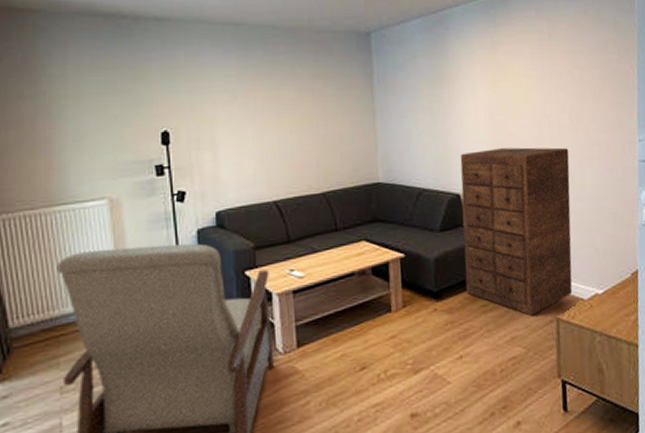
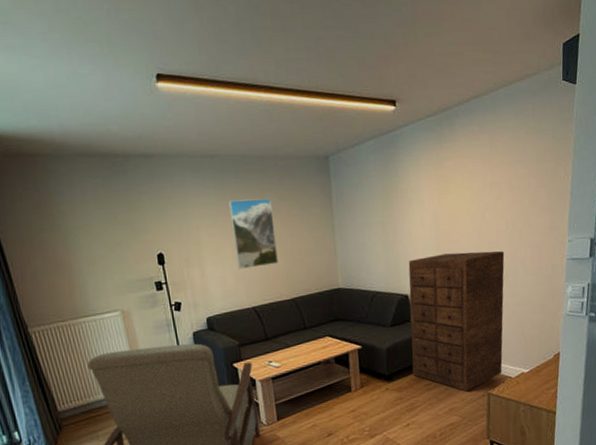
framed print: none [252,74,308,154] -> present [228,198,278,269]

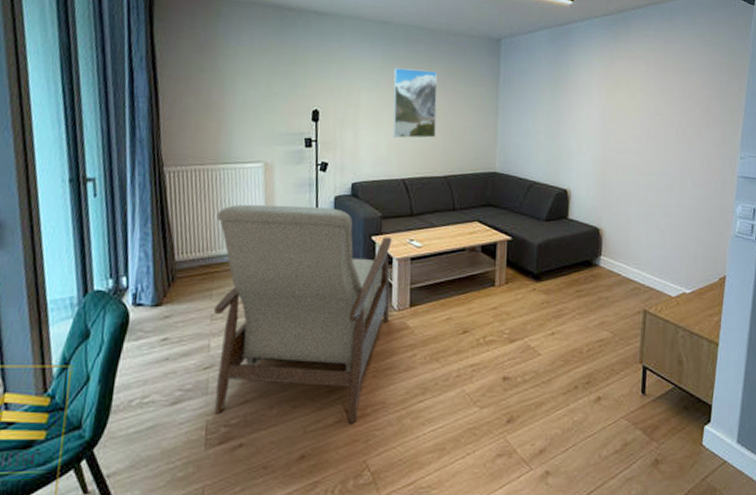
dresser: present [408,251,505,392] -> none [564,152,672,305]

